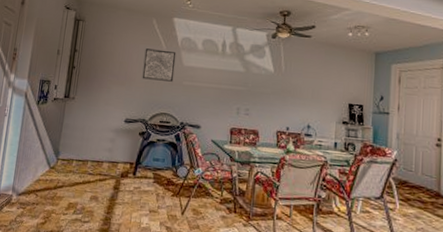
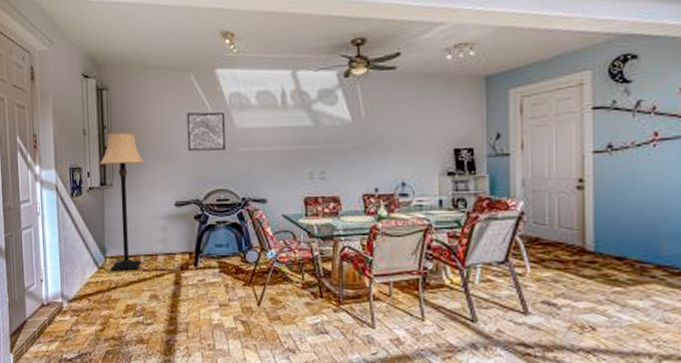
lamp: none [60,56,105,173] -> present [100,132,145,272]

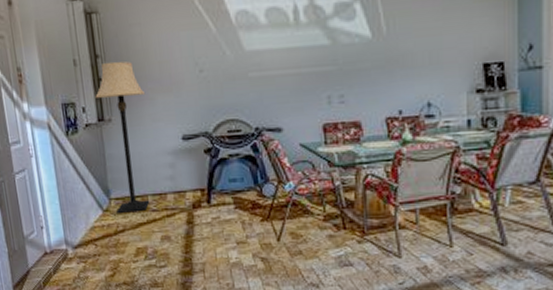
wall art: present [186,112,226,151] -> none [188,33,235,79]

